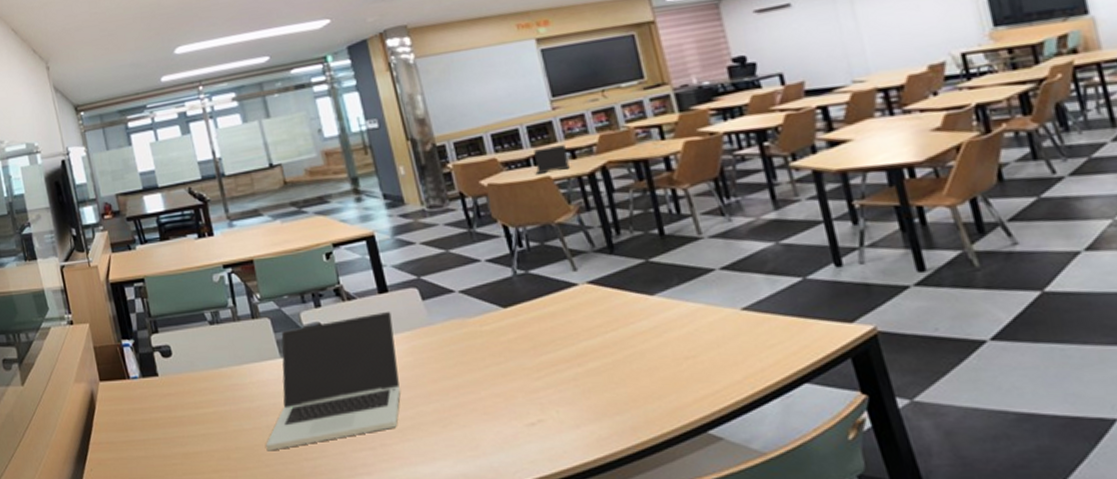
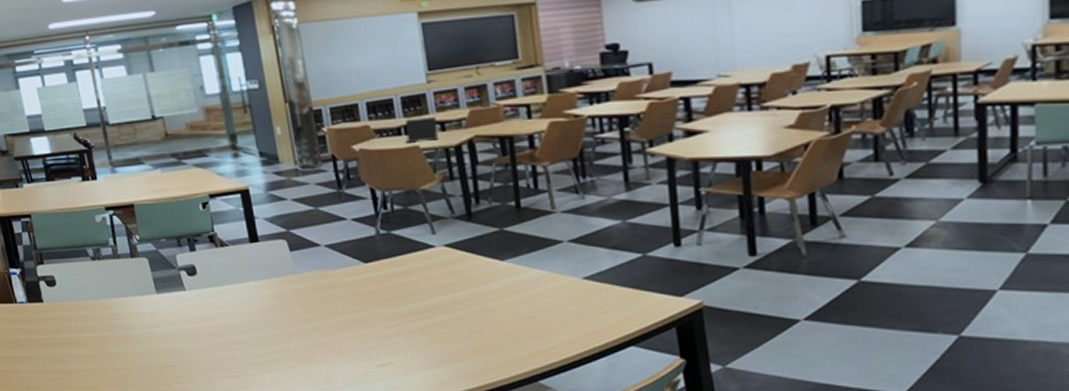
laptop: present [266,312,401,451] -> none [140,260,266,373]

